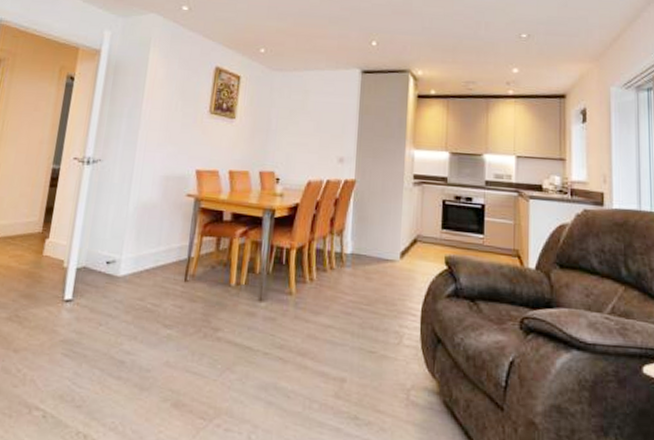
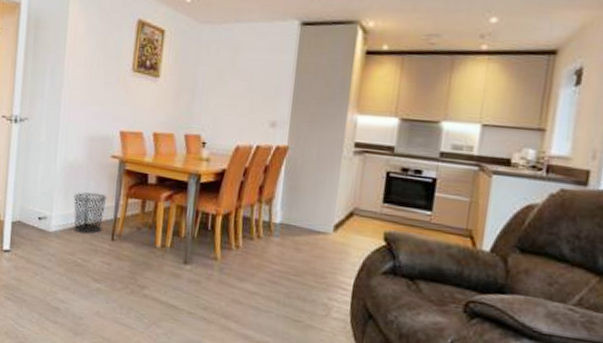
waste bin: none [145,232,181,276] -> present [74,192,107,234]

